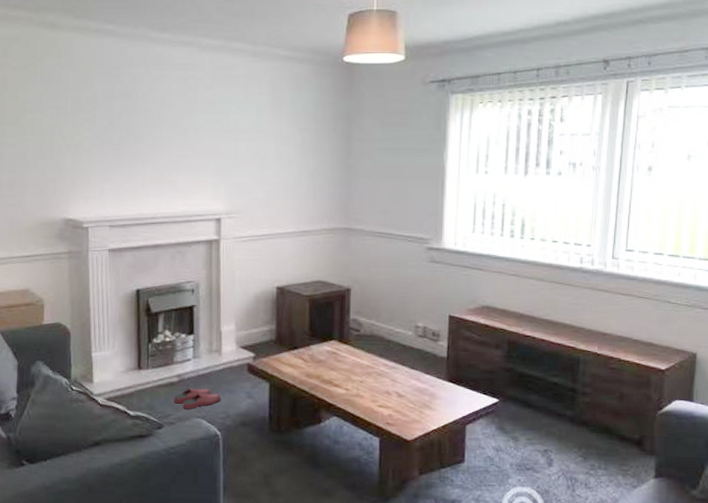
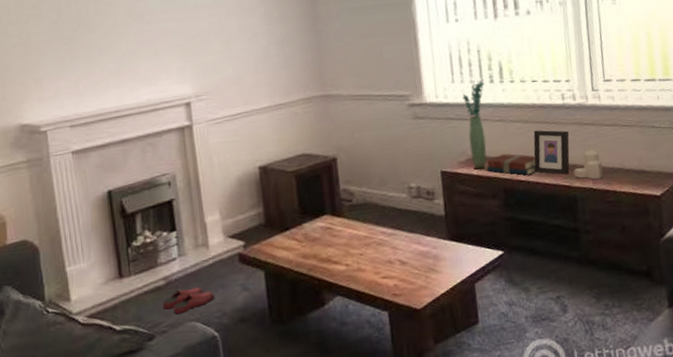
vase: none [481,233,505,319] -> present [462,79,487,169]
books: none [493,307,544,331] -> present [486,153,536,176]
picture frame: none [541,289,582,336] -> present [533,130,570,175]
candle: none [580,313,610,346] -> present [573,147,604,180]

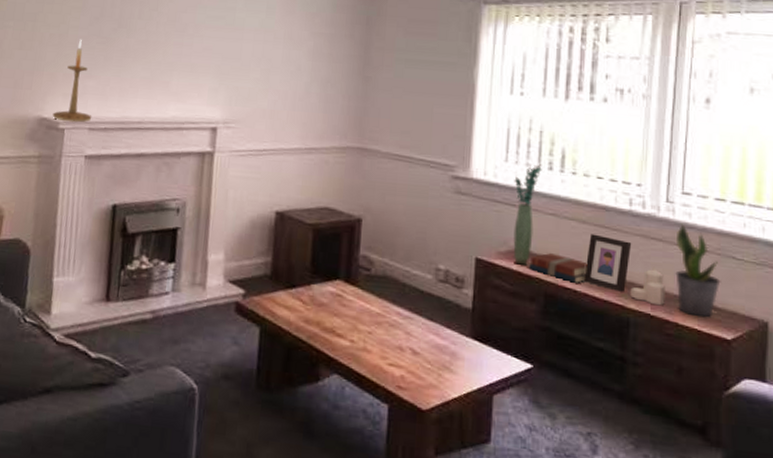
candlestick: none [32,44,71,125] -> present [52,39,92,123]
slippers: present [162,287,214,315] -> none [144,327,201,355]
potted plant: none [604,107,646,182] -> present [675,224,721,318]

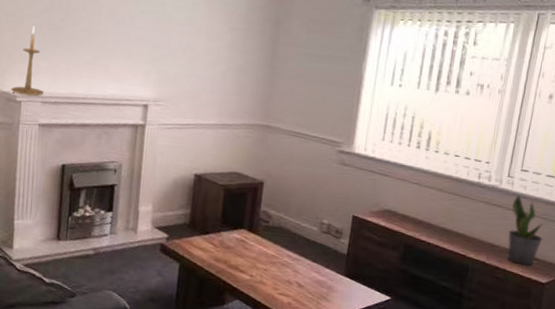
vase: present [513,164,542,265] -> none [383,144,412,222]
books: present [528,252,587,283] -> none [393,213,441,237]
picture frame: present [584,234,632,292] -> none [437,199,477,245]
candle: present [630,266,665,306] -> none [471,226,499,256]

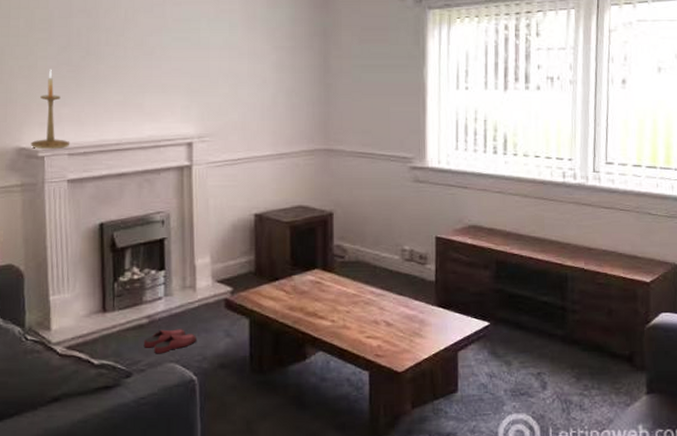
slippers: none [88,261,133,282] -> present [143,329,196,354]
potted plant: present [507,194,543,266] -> none [602,189,640,266]

